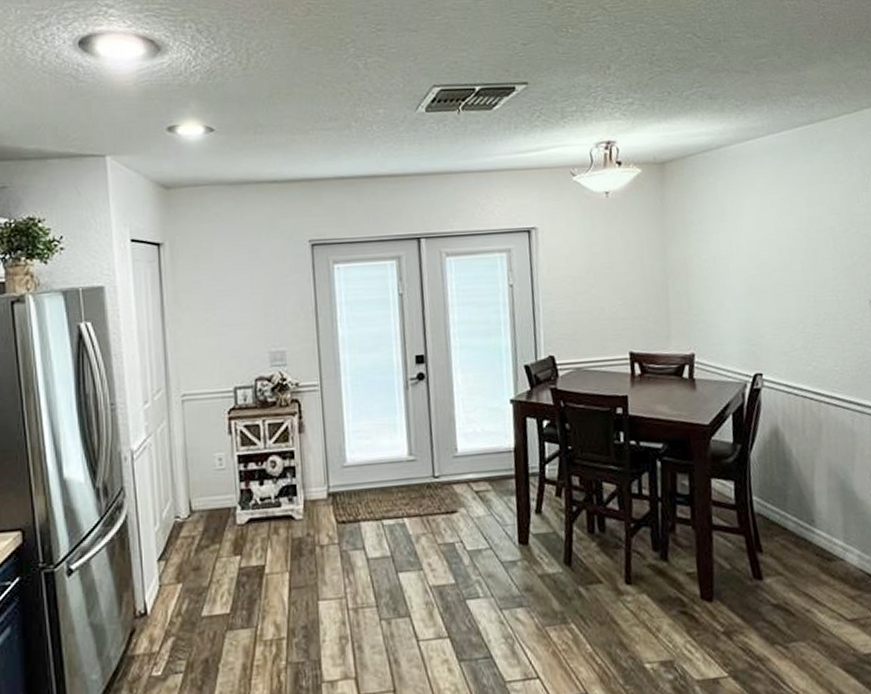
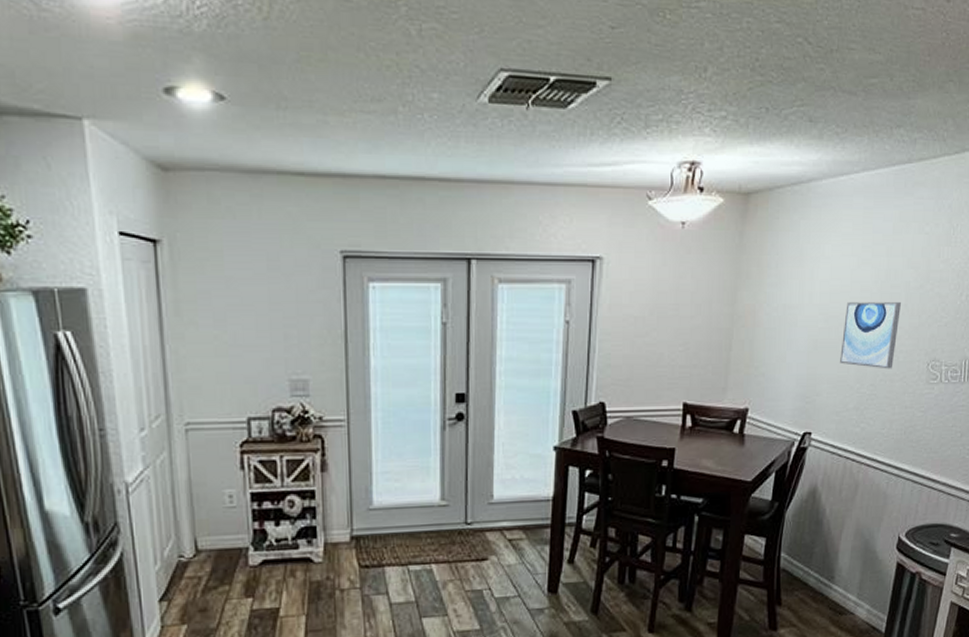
wall art: none [775,246,834,309] -> present [840,302,901,369]

